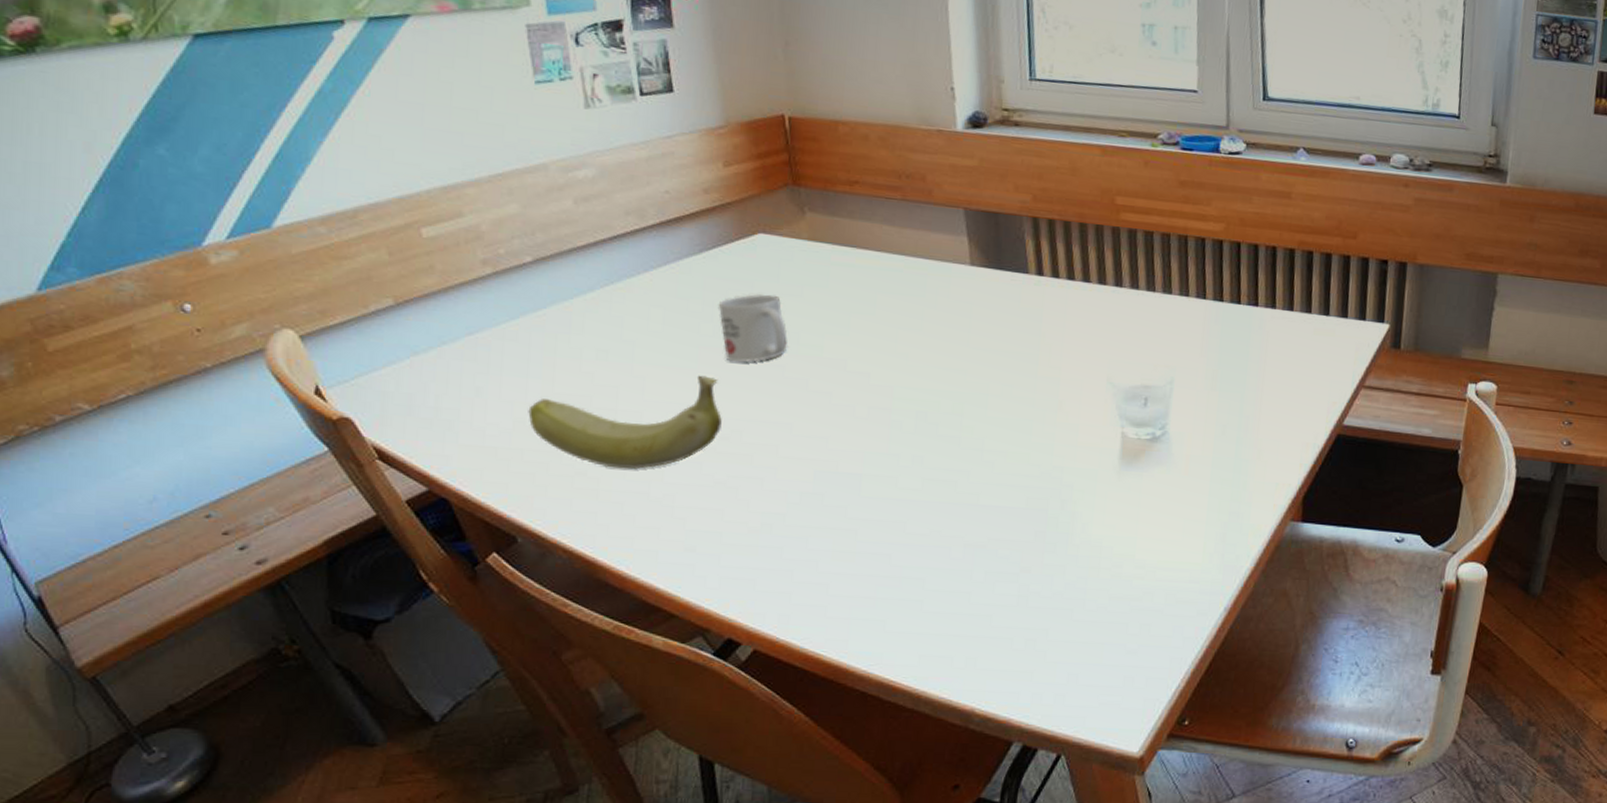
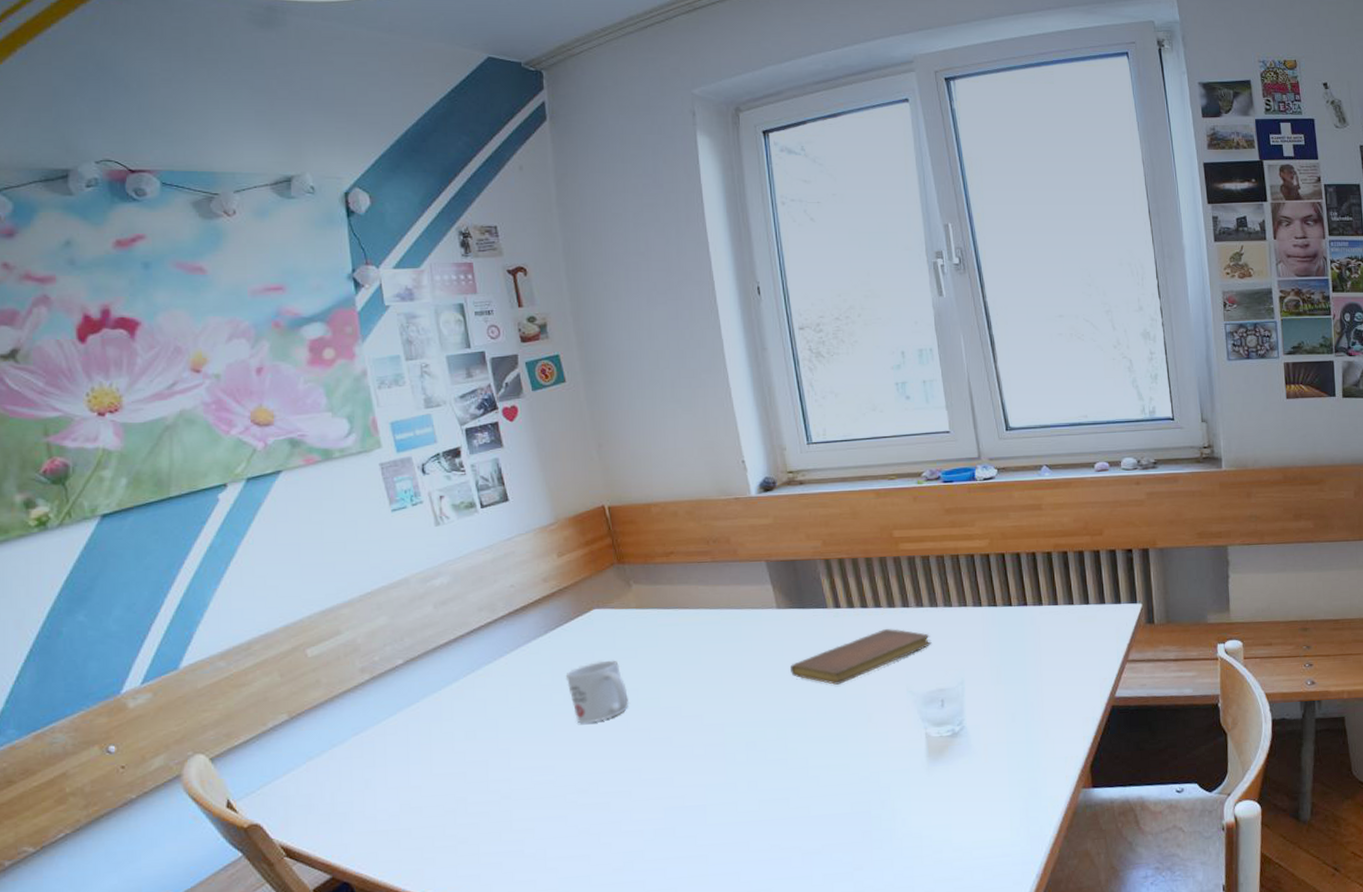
banana: present [528,375,722,470] -> none [412,739,580,834]
notebook: none [977,308,1143,363] -> present [791,629,932,685]

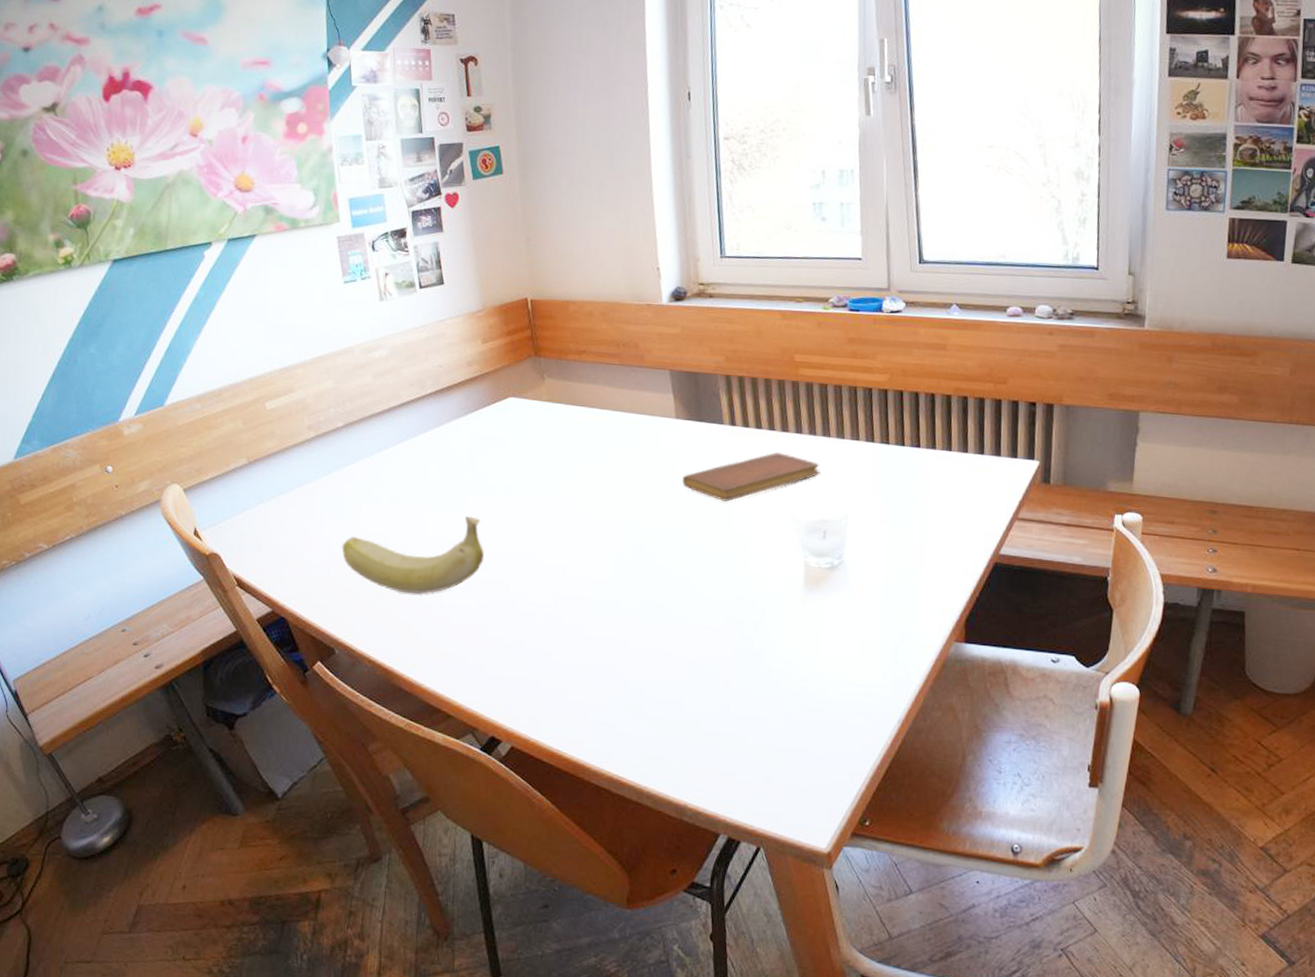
banana: none [412,739,580,834] -> present [342,516,484,595]
mug: present [565,660,628,724] -> none [479,448,533,505]

